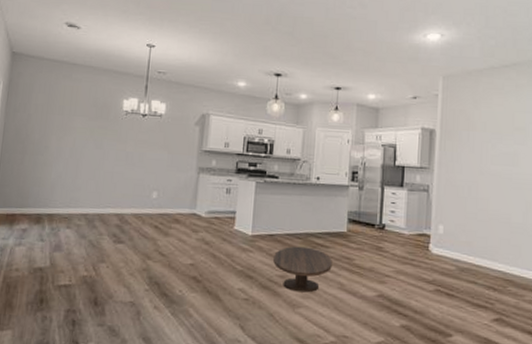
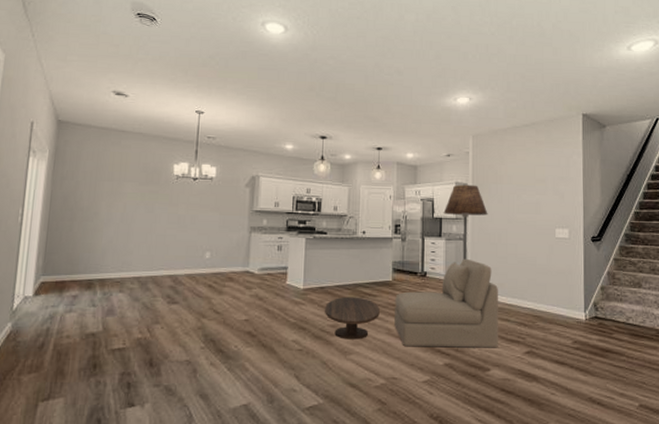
armchair: none [348,212,466,313] -> present [394,258,499,348]
floor lamp: none [406,130,457,213] -> present [443,184,488,260]

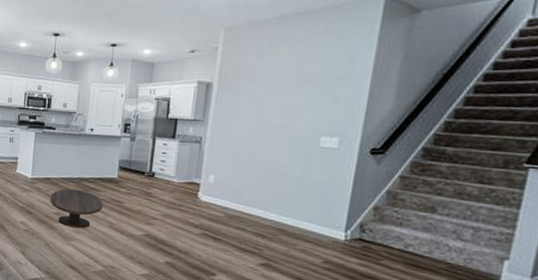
armchair: present [394,258,499,348] -> none [116,162,237,256]
floor lamp: present [443,184,488,260] -> none [180,83,234,163]

